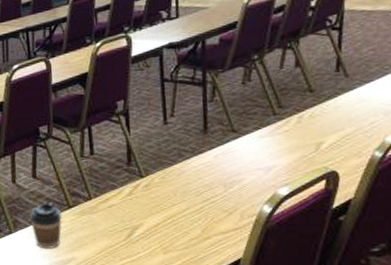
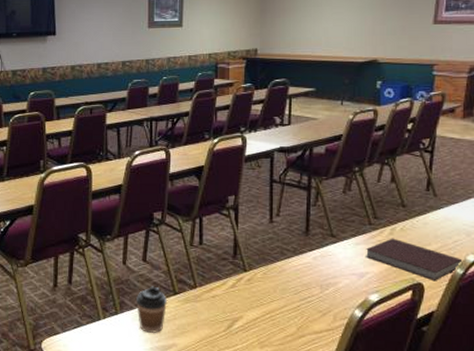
notebook: none [271,126,381,167] -> present [365,238,463,280]

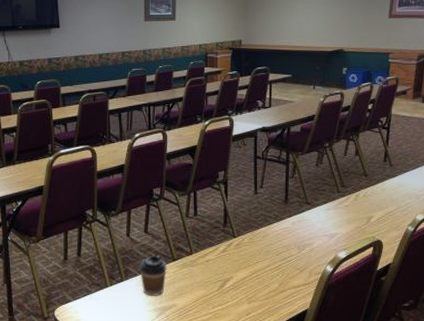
notebook: present [365,238,463,280] -> none [334,203,413,237]

